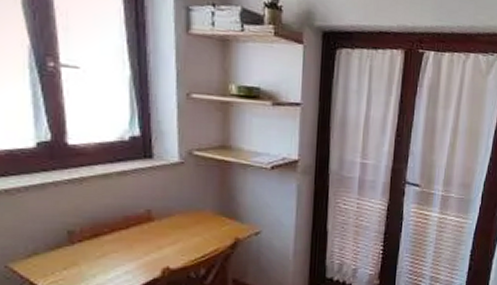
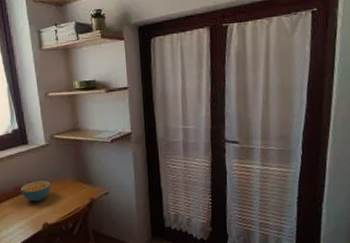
cereal bowl: none [133,210,181,238] -> present [20,180,51,202]

